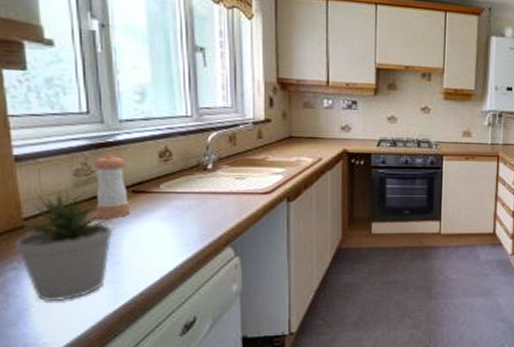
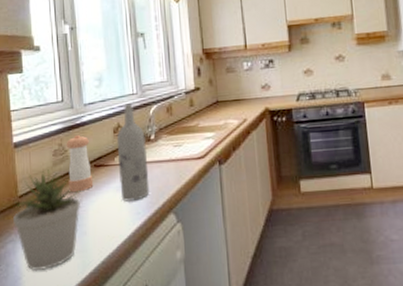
wine bottle: none [163,125,204,232] -> present [116,102,150,202]

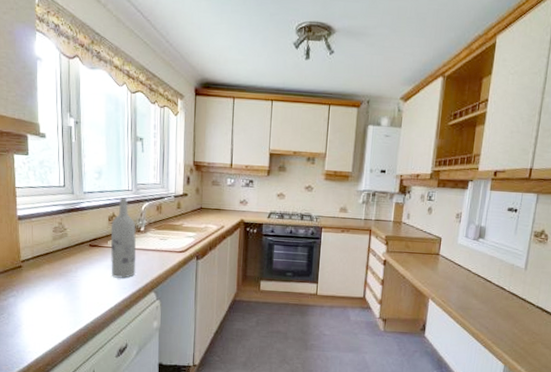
potted plant: present [13,169,81,272] -> none [16,242,76,322]
pepper shaker: present [66,134,94,193] -> none [65,217,88,265]

